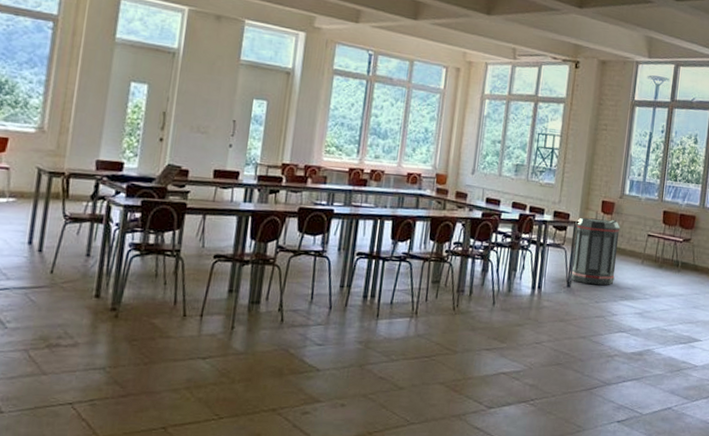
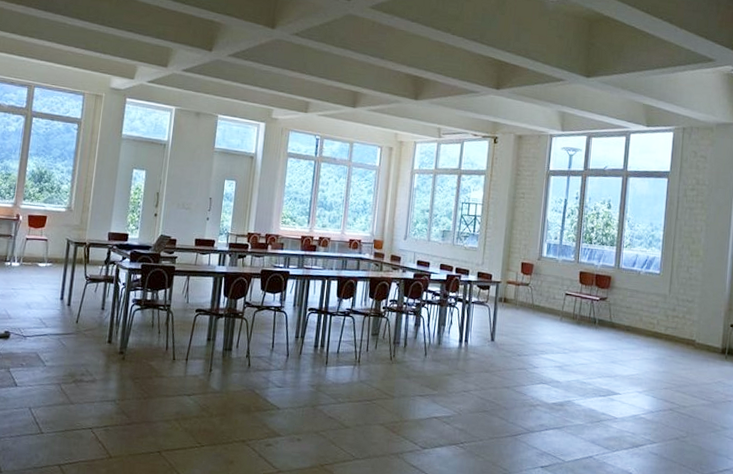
trash can: present [569,217,620,286] -> none [493,277,539,340]

